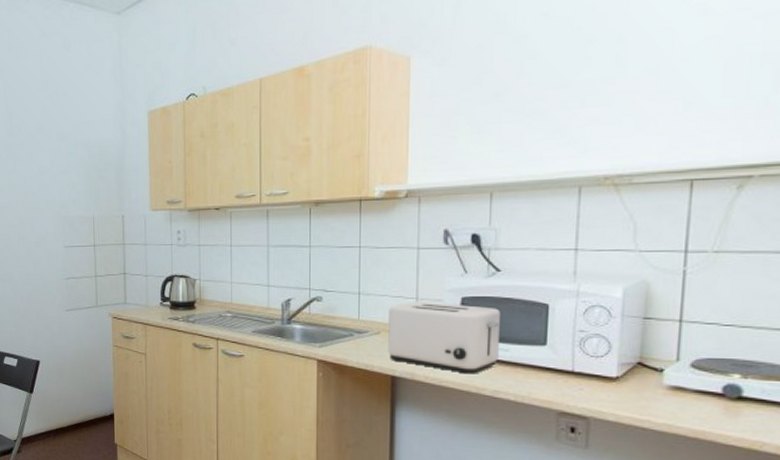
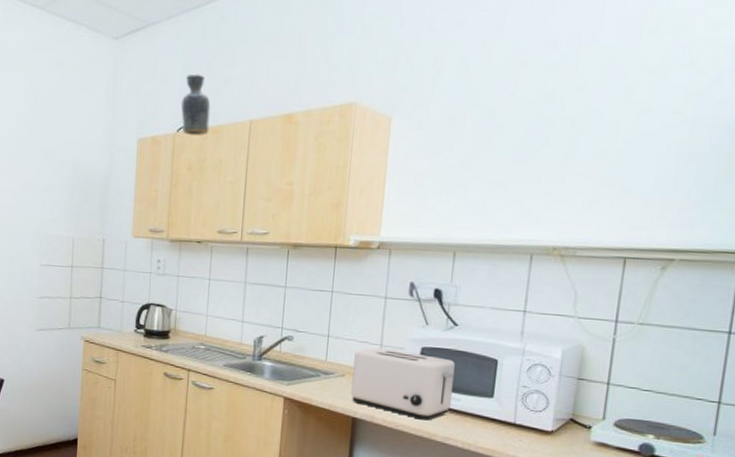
ceramic jug: none [188,37,219,101] -> present [180,74,211,136]

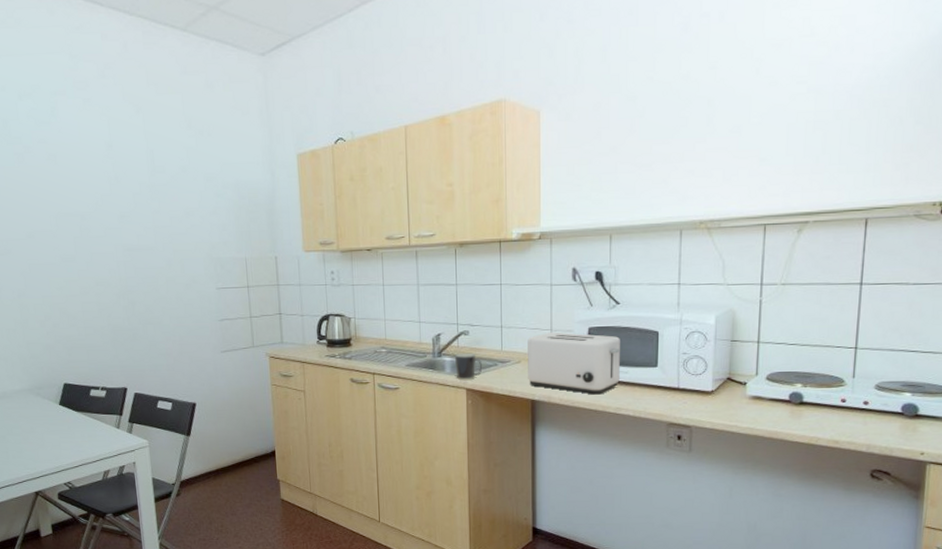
ceramic jug: present [180,74,211,136] -> none [335,83,366,146]
mug: none [275,358,304,389] -> present [454,352,483,381]

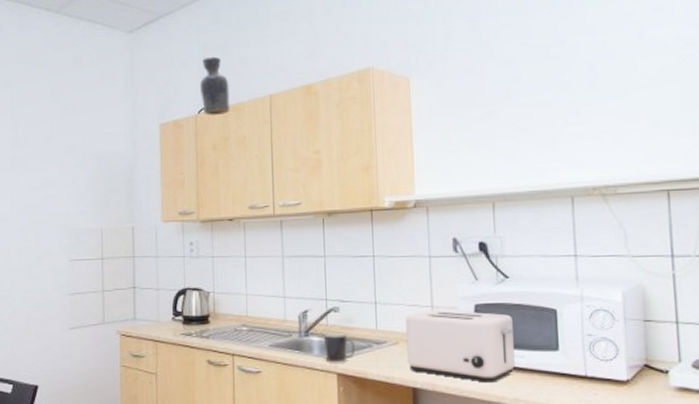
ceramic jug: none [335,83,366,146] -> present [199,56,230,115]

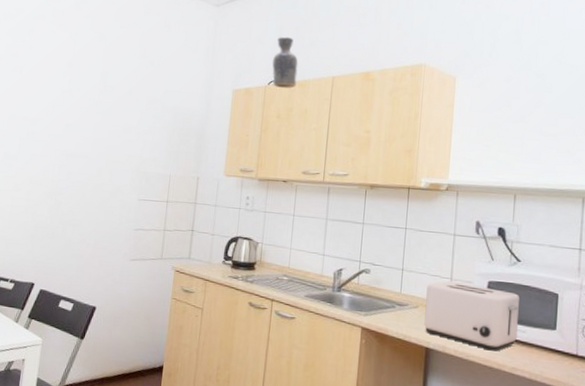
mug: present [323,332,356,364] -> none [353,290,381,320]

